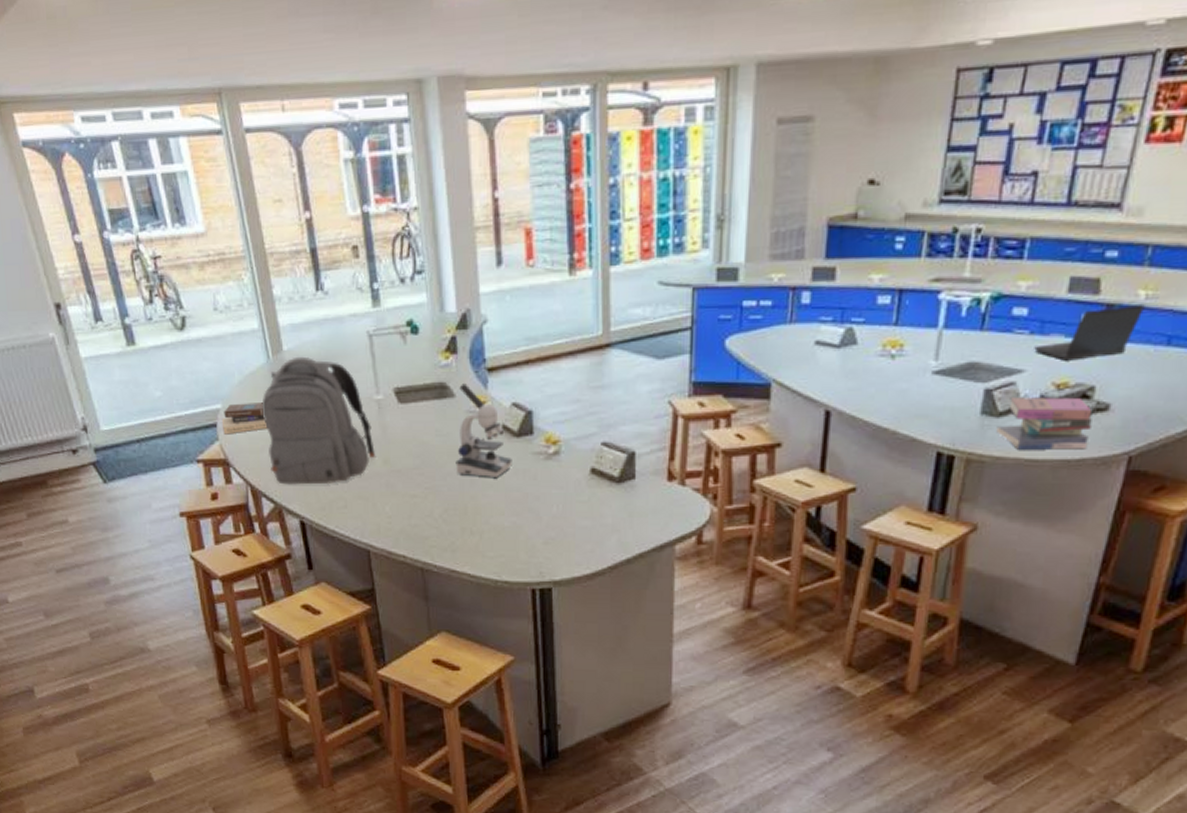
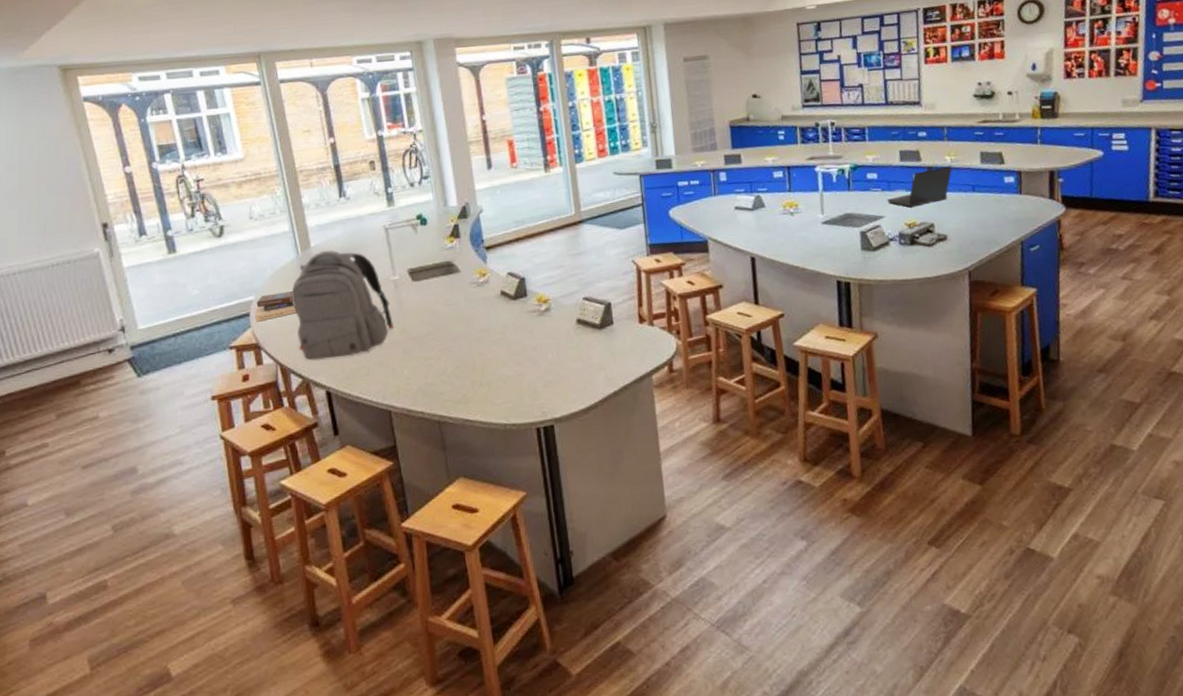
microscope: present [455,383,512,479] -> none [463,261,512,336]
books: present [996,397,1093,450] -> none [874,232,940,274]

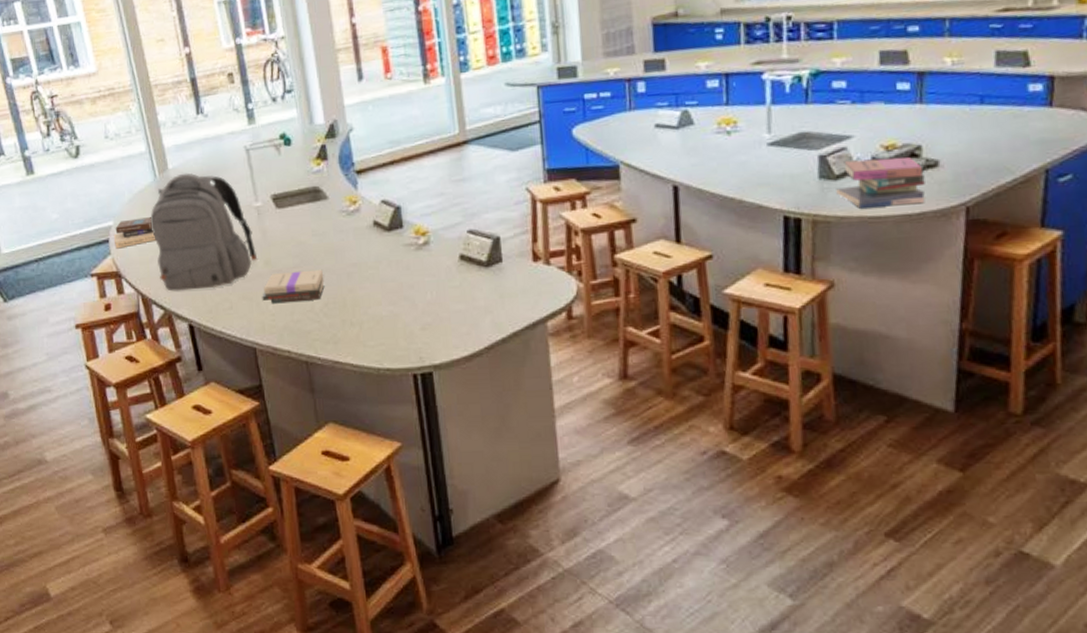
books: none [397,335,456,369] -> present [262,269,325,304]
books: none [874,232,940,274] -> present [836,156,925,209]
laptop computer: present [887,166,952,208] -> none [858,70,953,125]

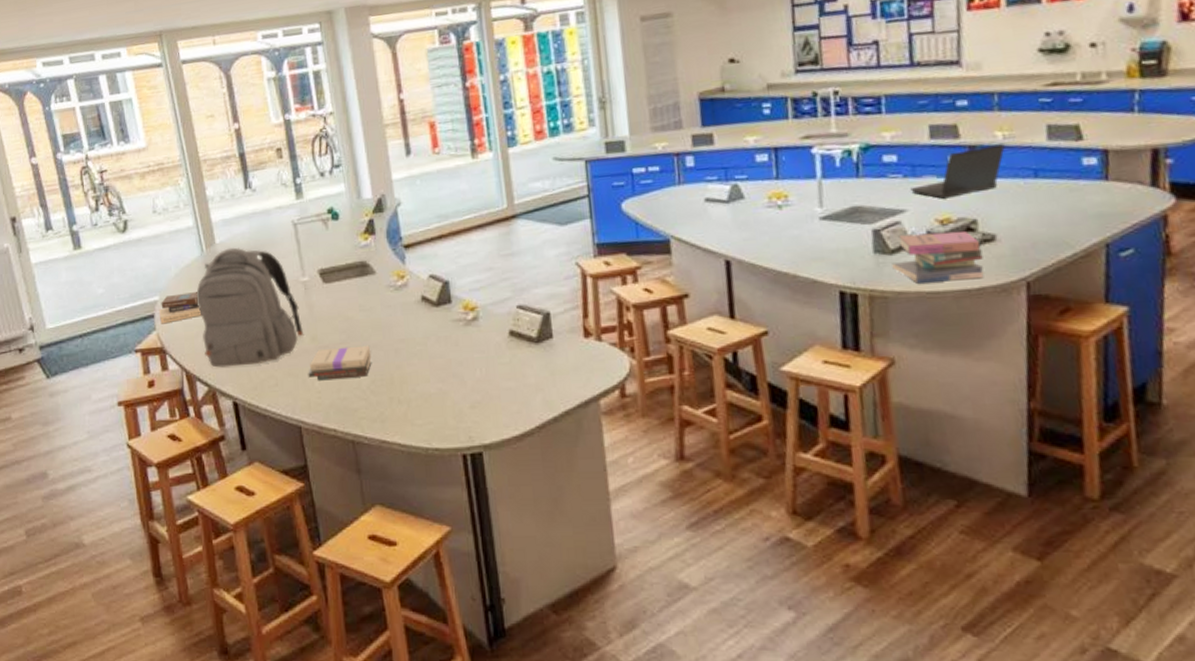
laptop computer: none [858,70,953,125] -> present [910,144,1005,199]

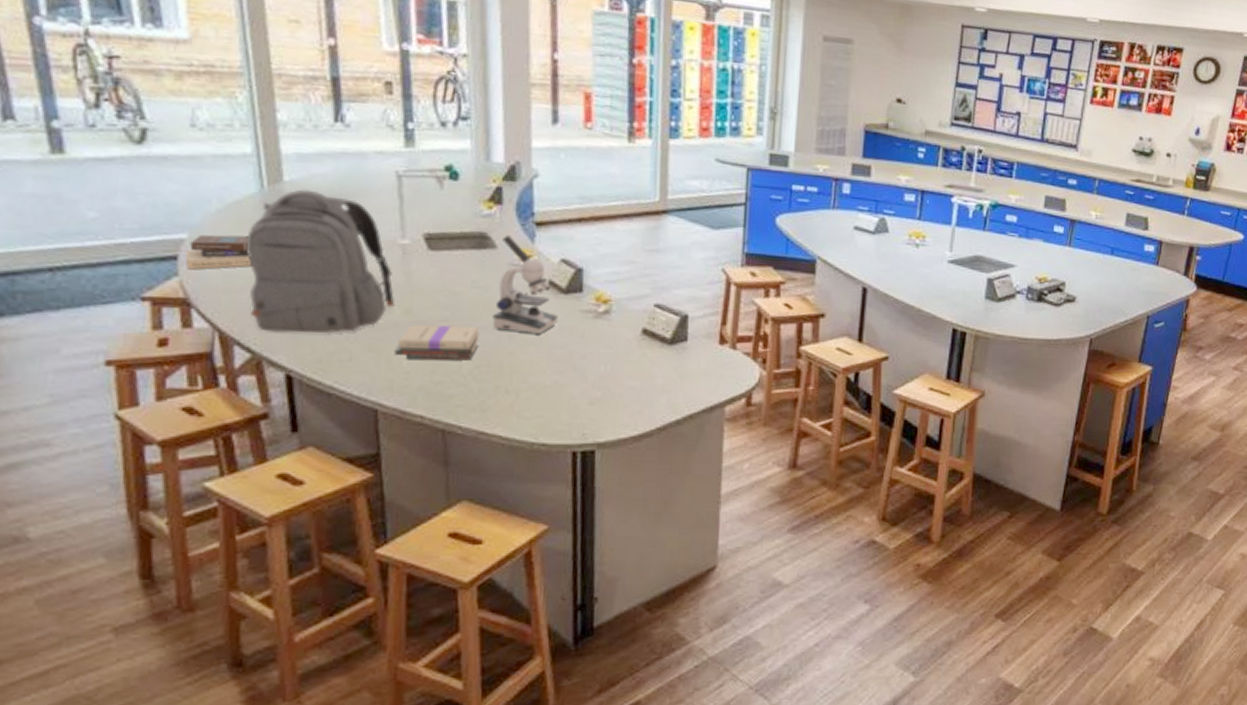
microscope: none [379,261,434,347] -> present [492,235,558,335]
books: present [892,230,984,284] -> none [997,287,1064,332]
laptop computer: present [910,144,1005,199] -> none [1022,222,1096,261]

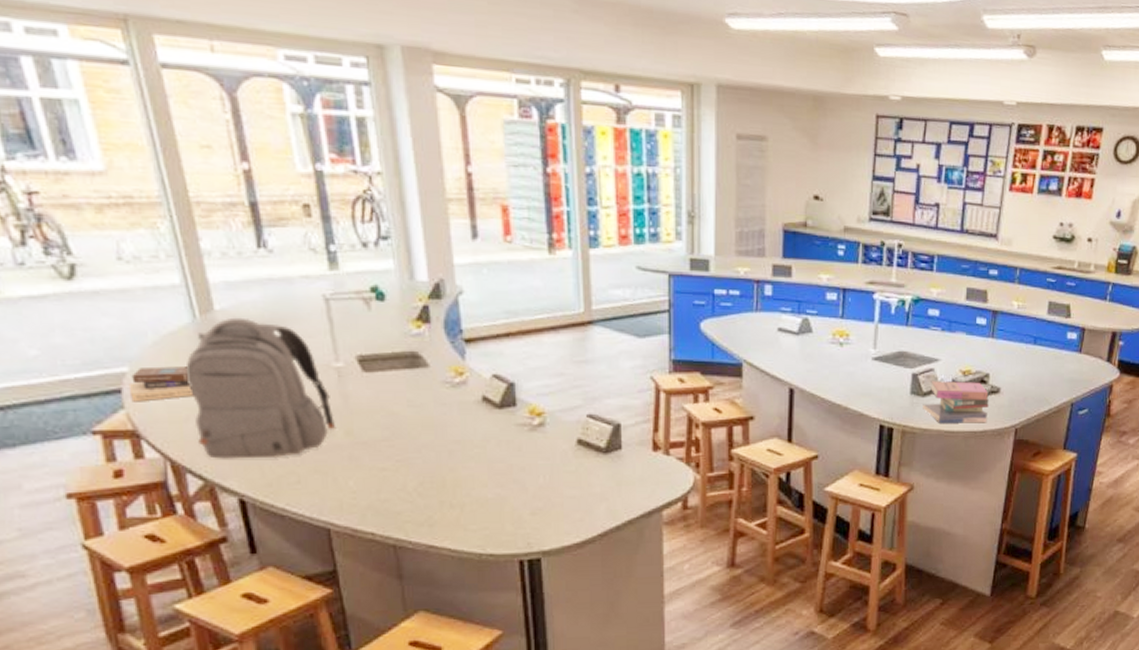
books: present [394,325,480,361] -> none [340,444,421,480]
microscope: present [492,235,558,335] -> none [431,354,495,450]
books: none [997,287,1064,332] -> present [923,381,989,423]

